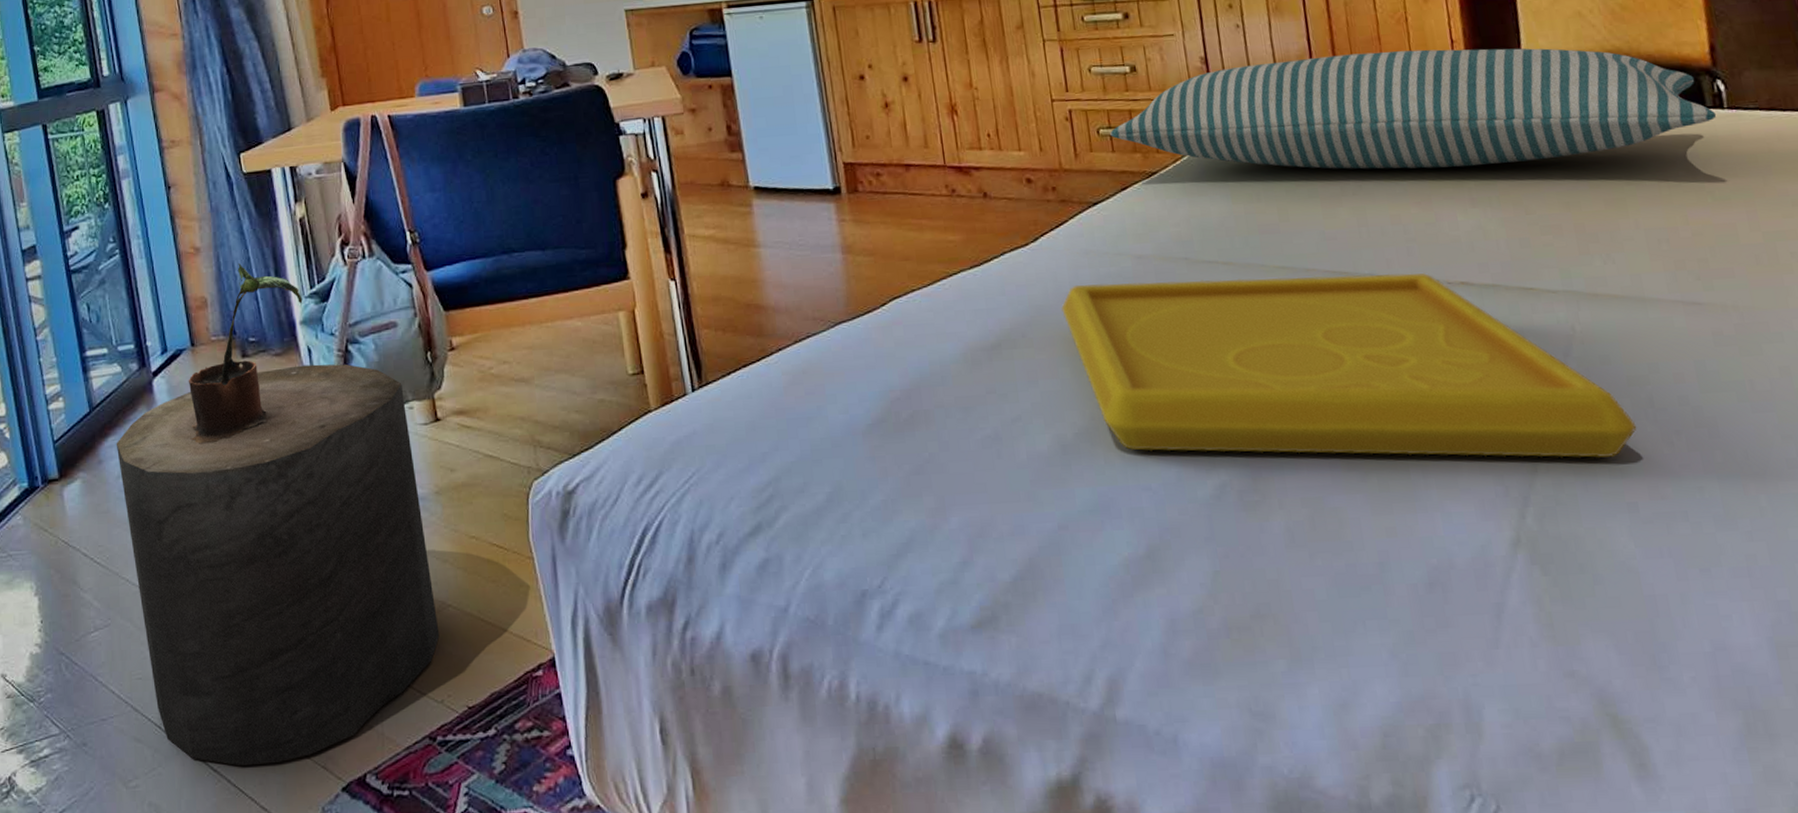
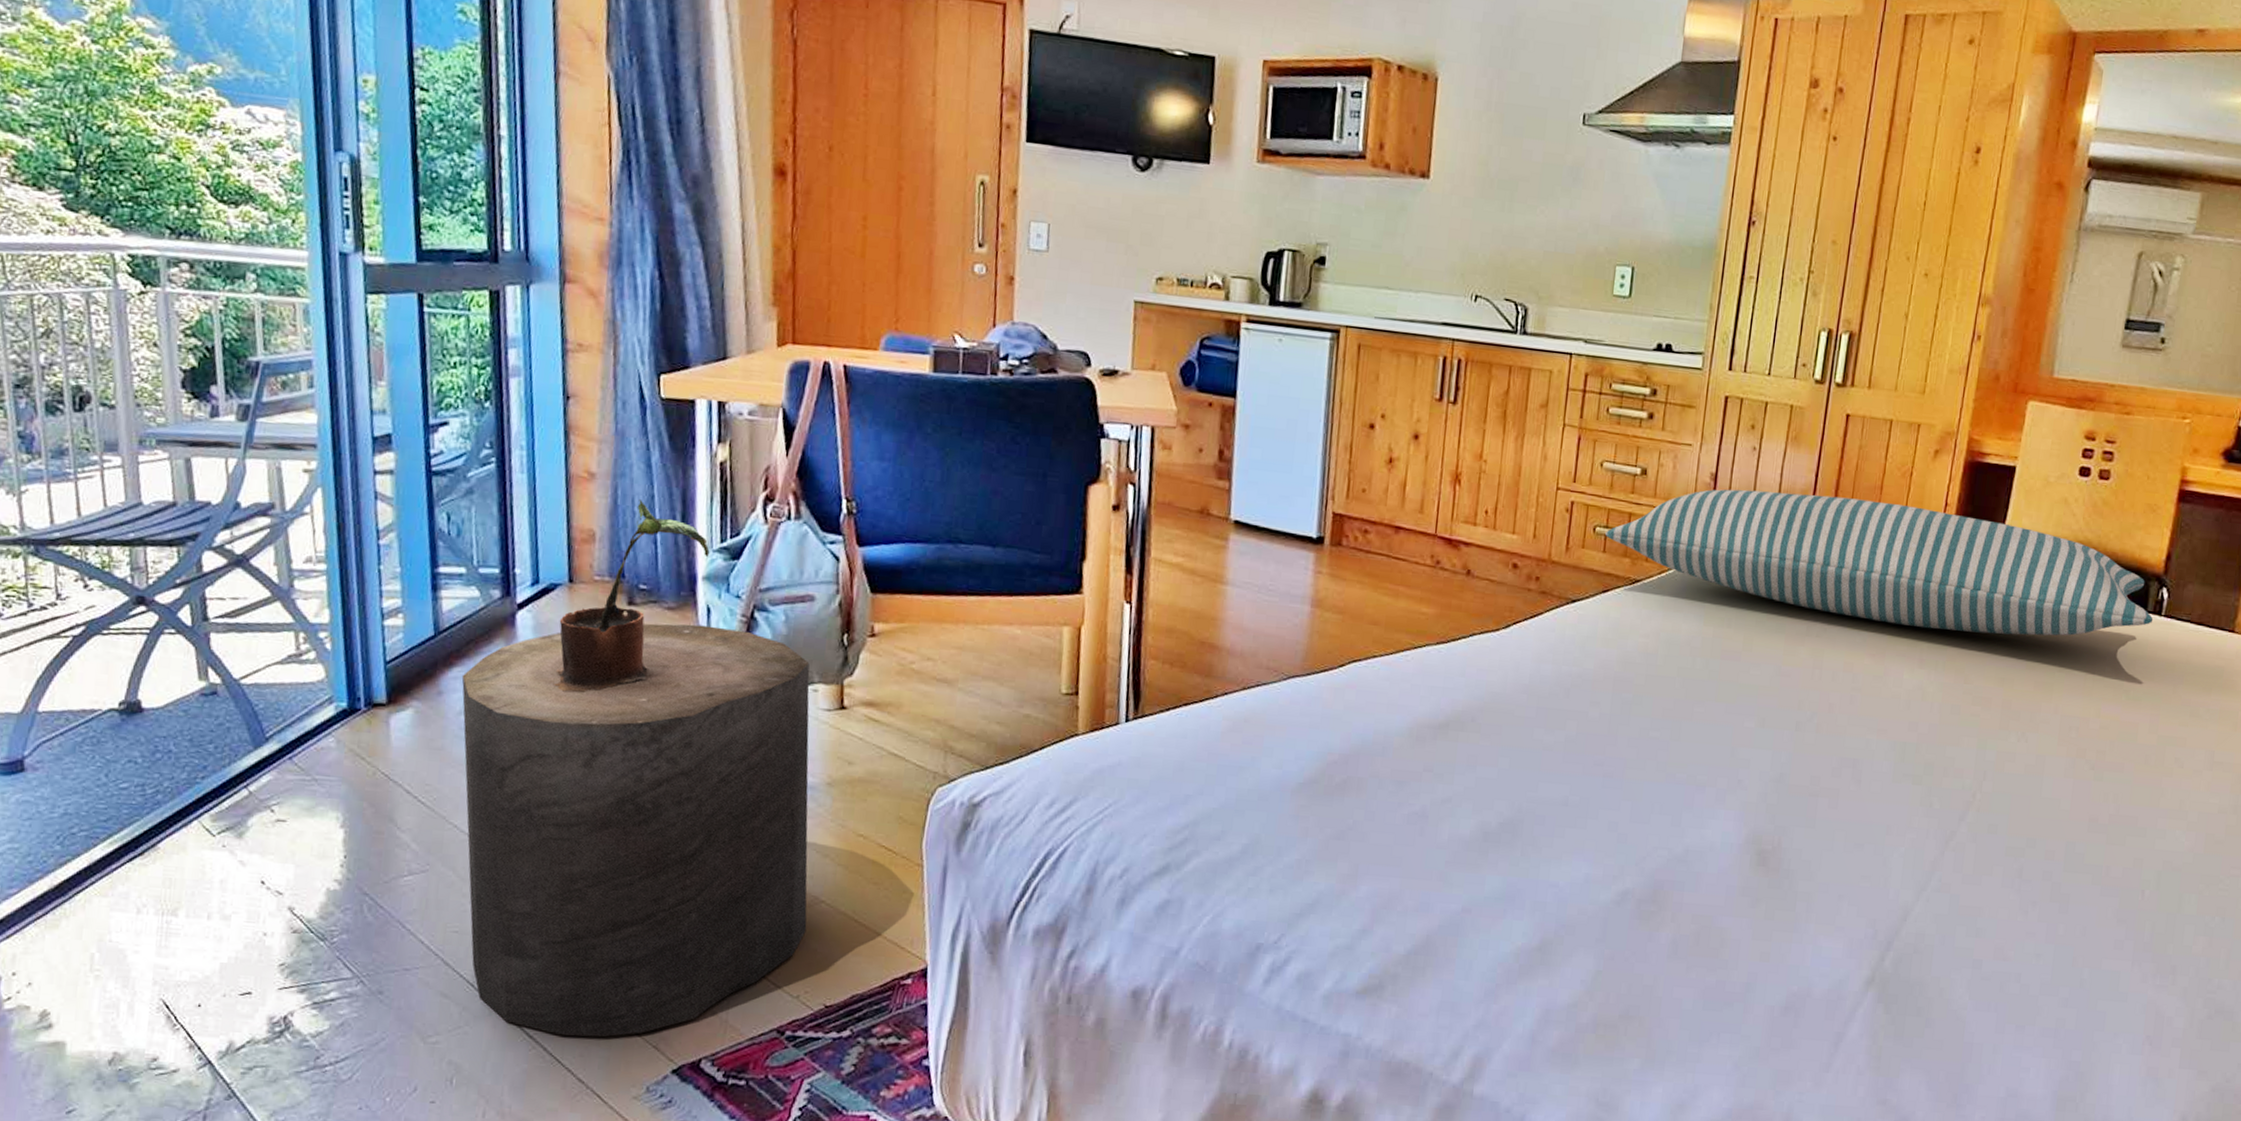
serving tray: present [1061,272,1637,458] -> none [1516,678,2002,917]

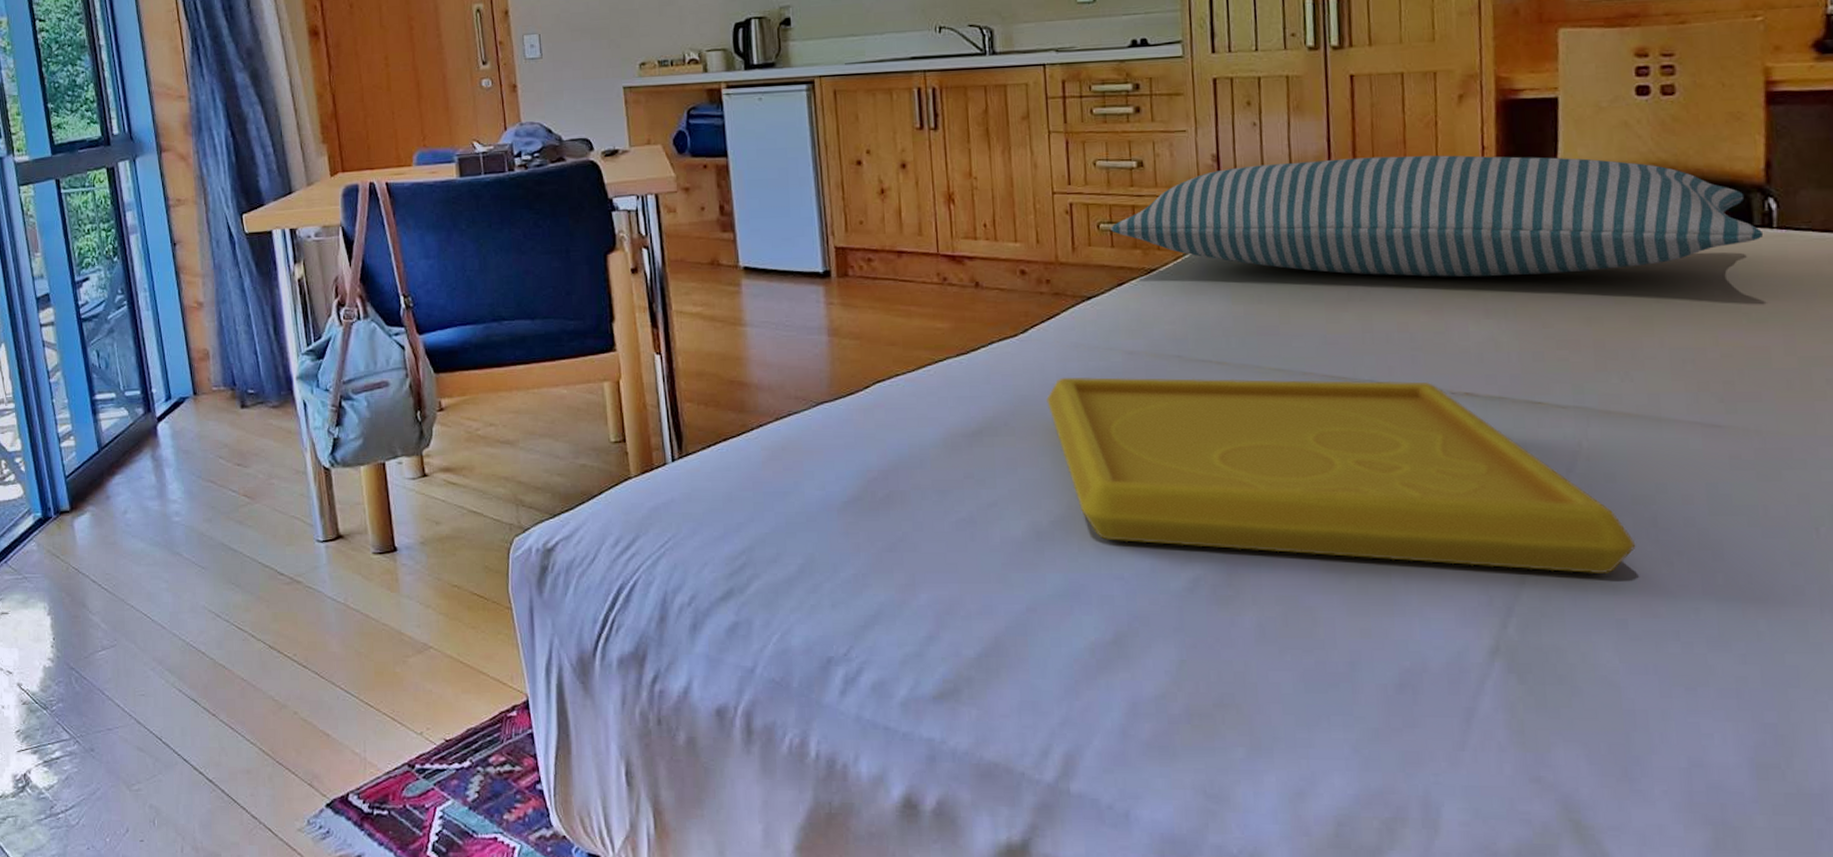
stool: present [461,623,810,1037] -> none [122,418,421,778]
potted plant: present [554,500,710,693] -> none [190,319,300,486]
serving tray: none [1516,678,2002,917] -> present [1046,377,1636,573]

